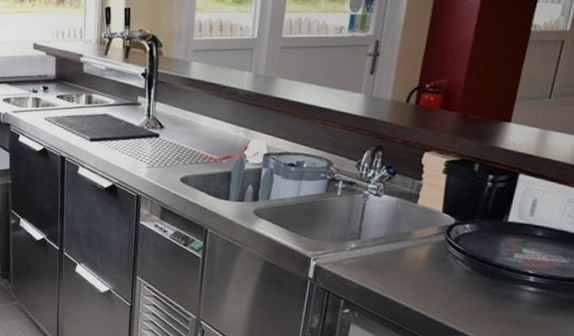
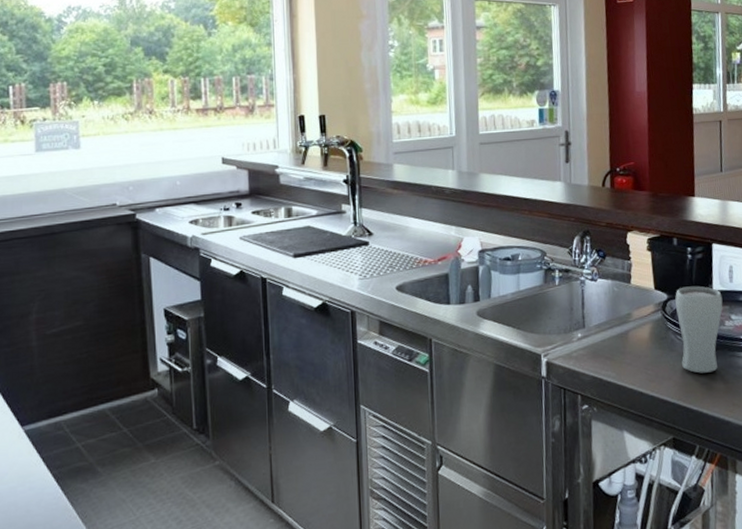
drinking glass: none [456,214,518,300] -> present [675,286,723,374]

